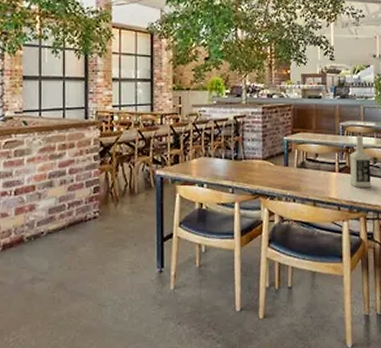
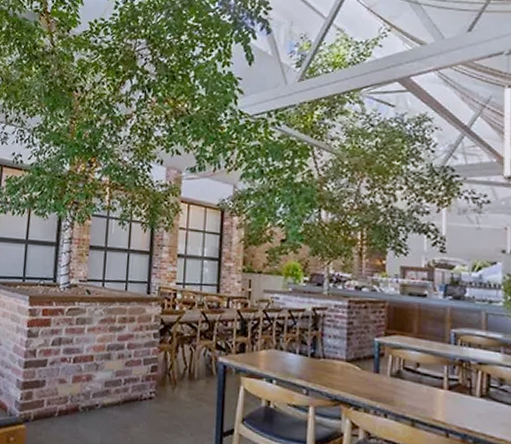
vodka: present [349,135,372,188] -> none [463,347,496,416]

